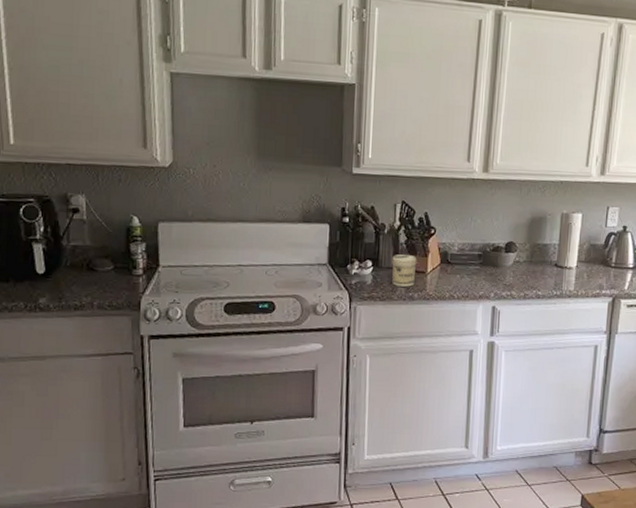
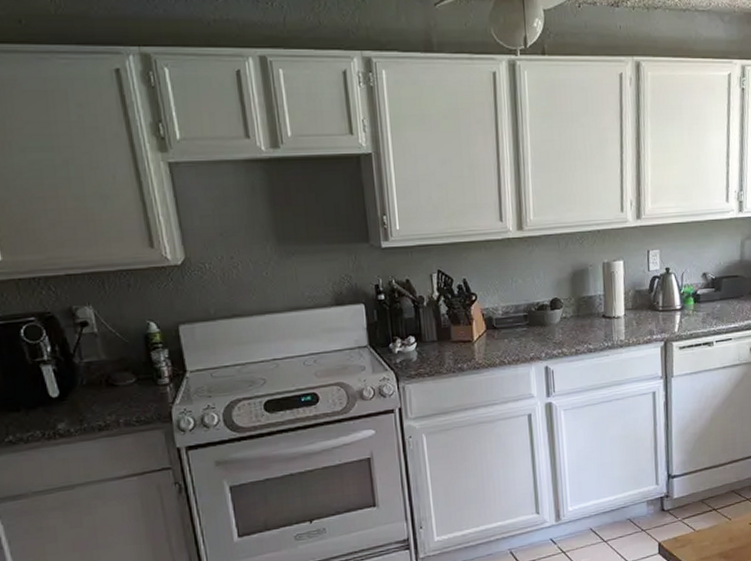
jar: present [392,253,417,287] -> none [435,324,462,359]

